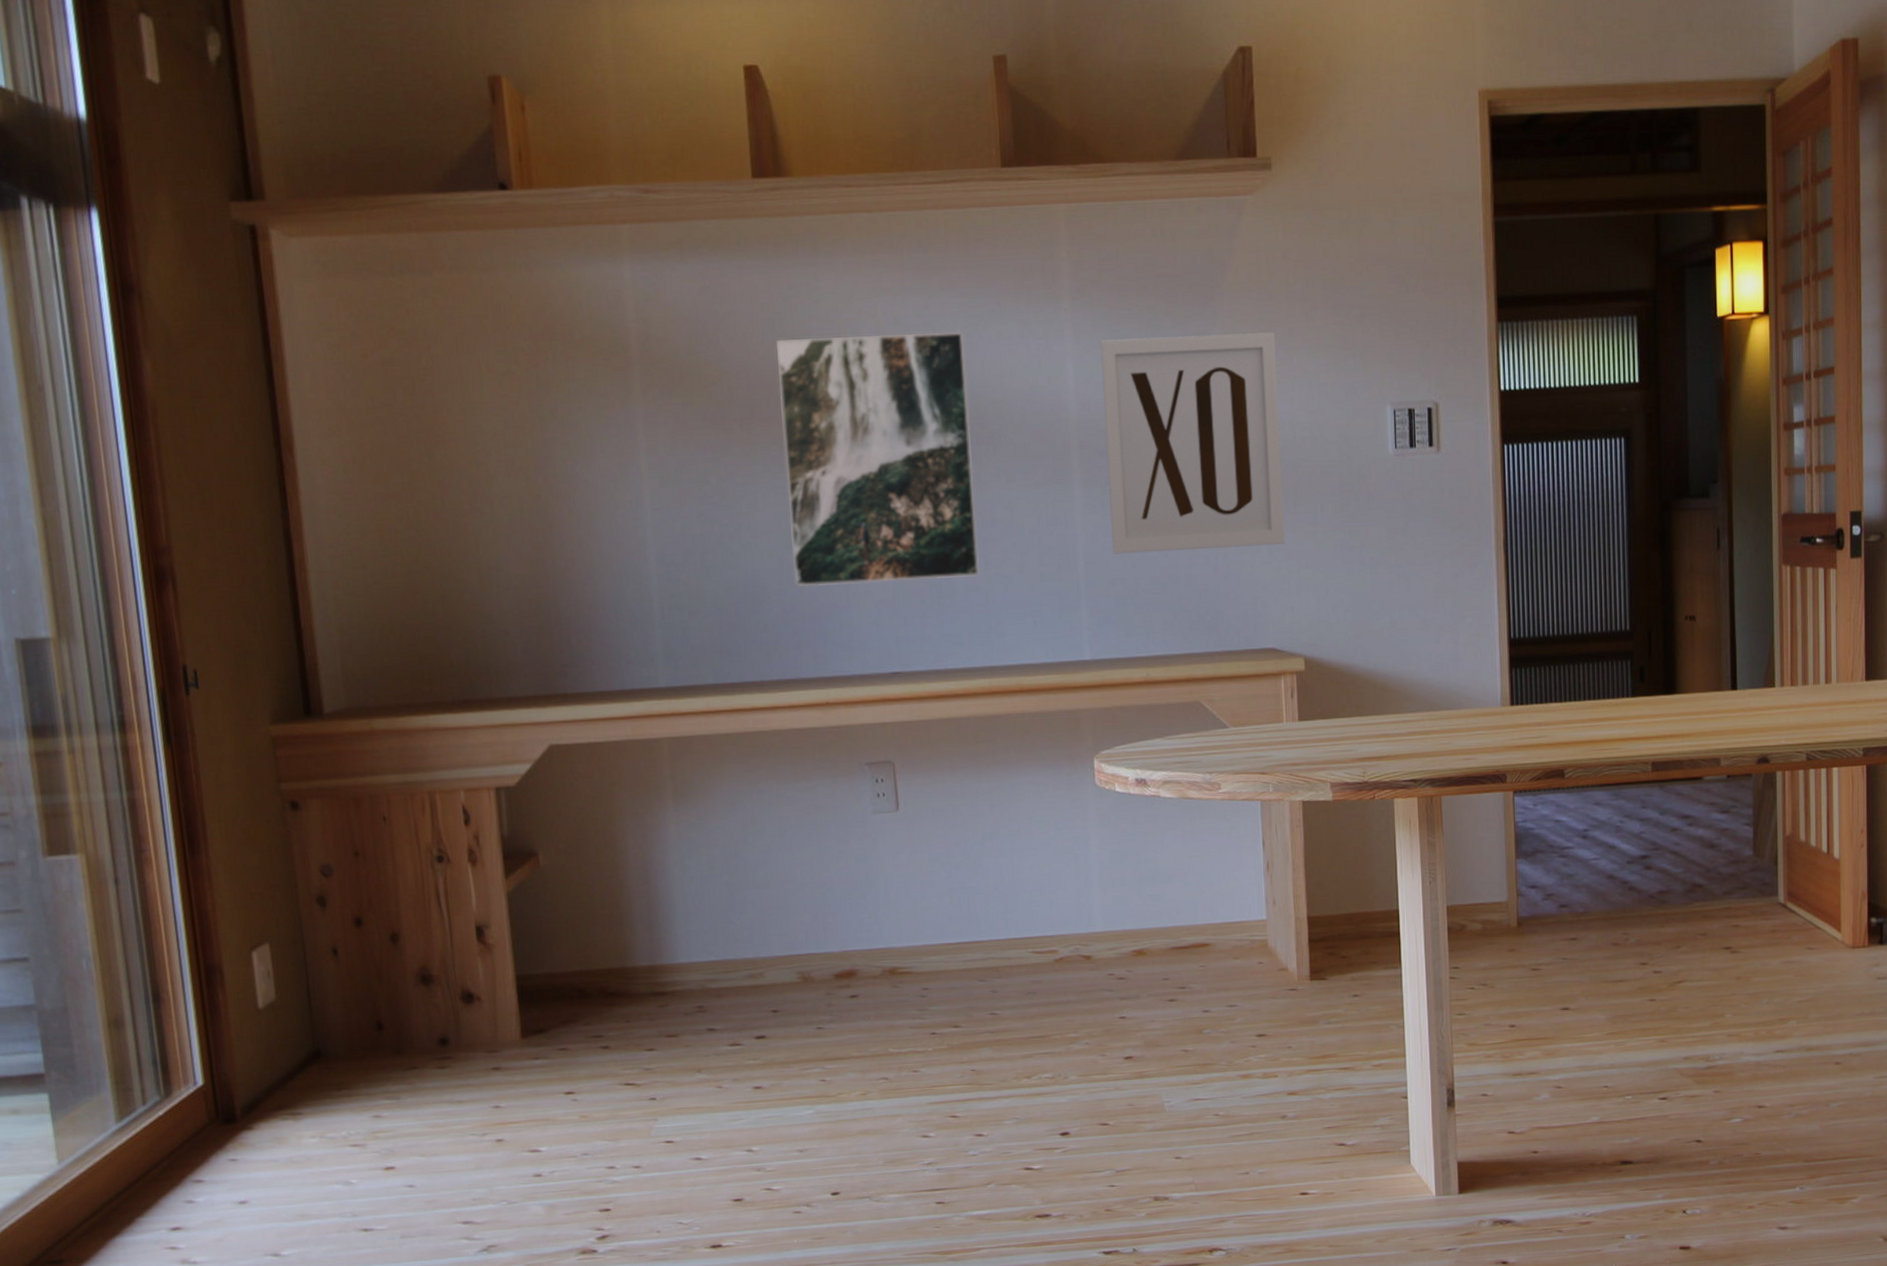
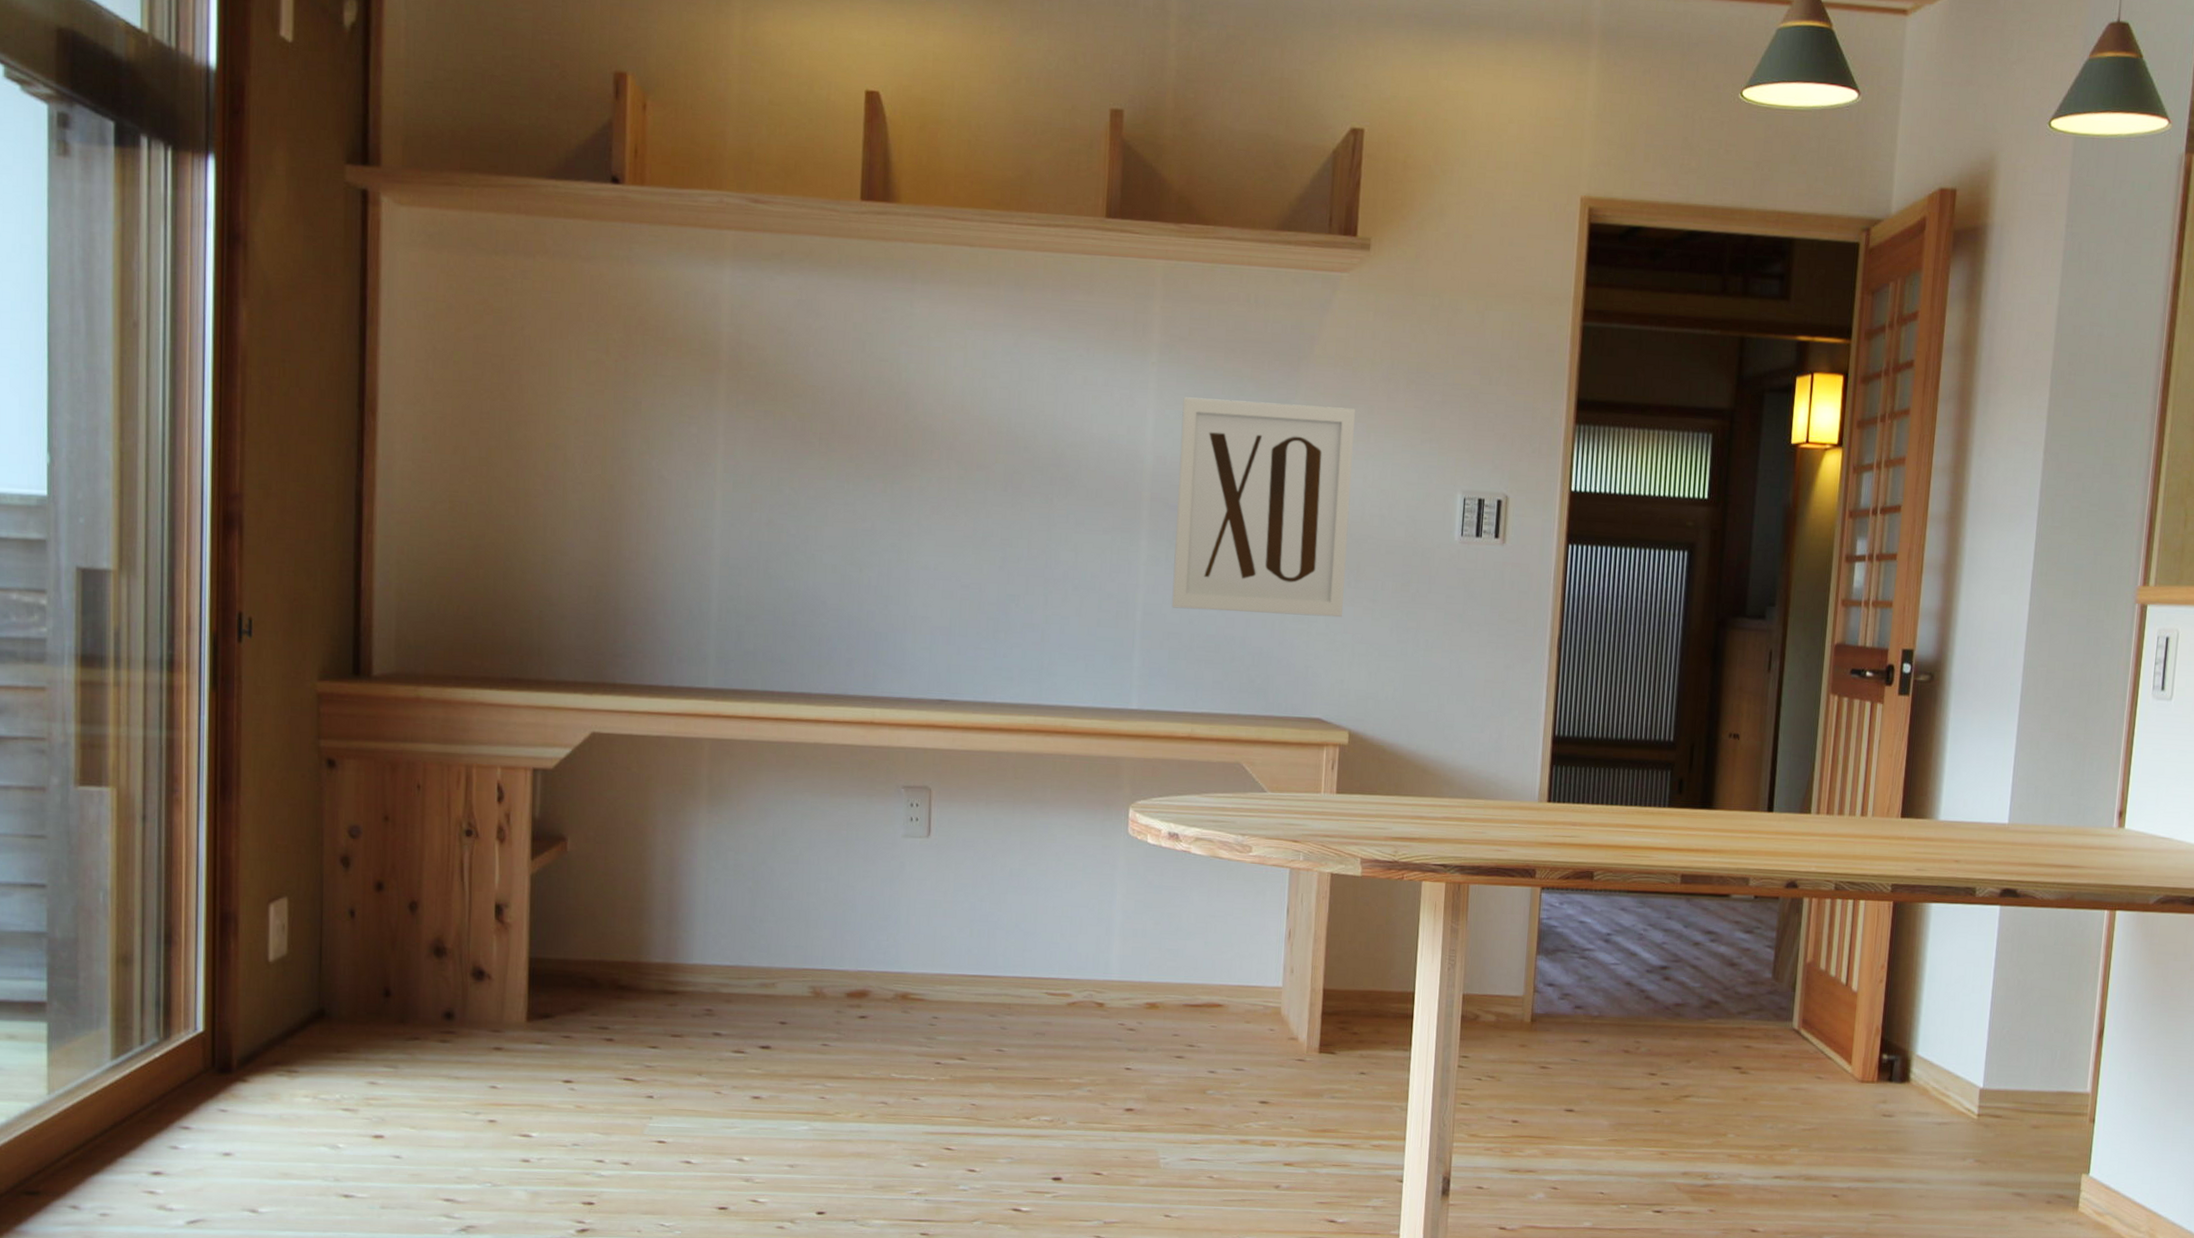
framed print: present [776,332,980,587] -> none [854,360,1050,614]

